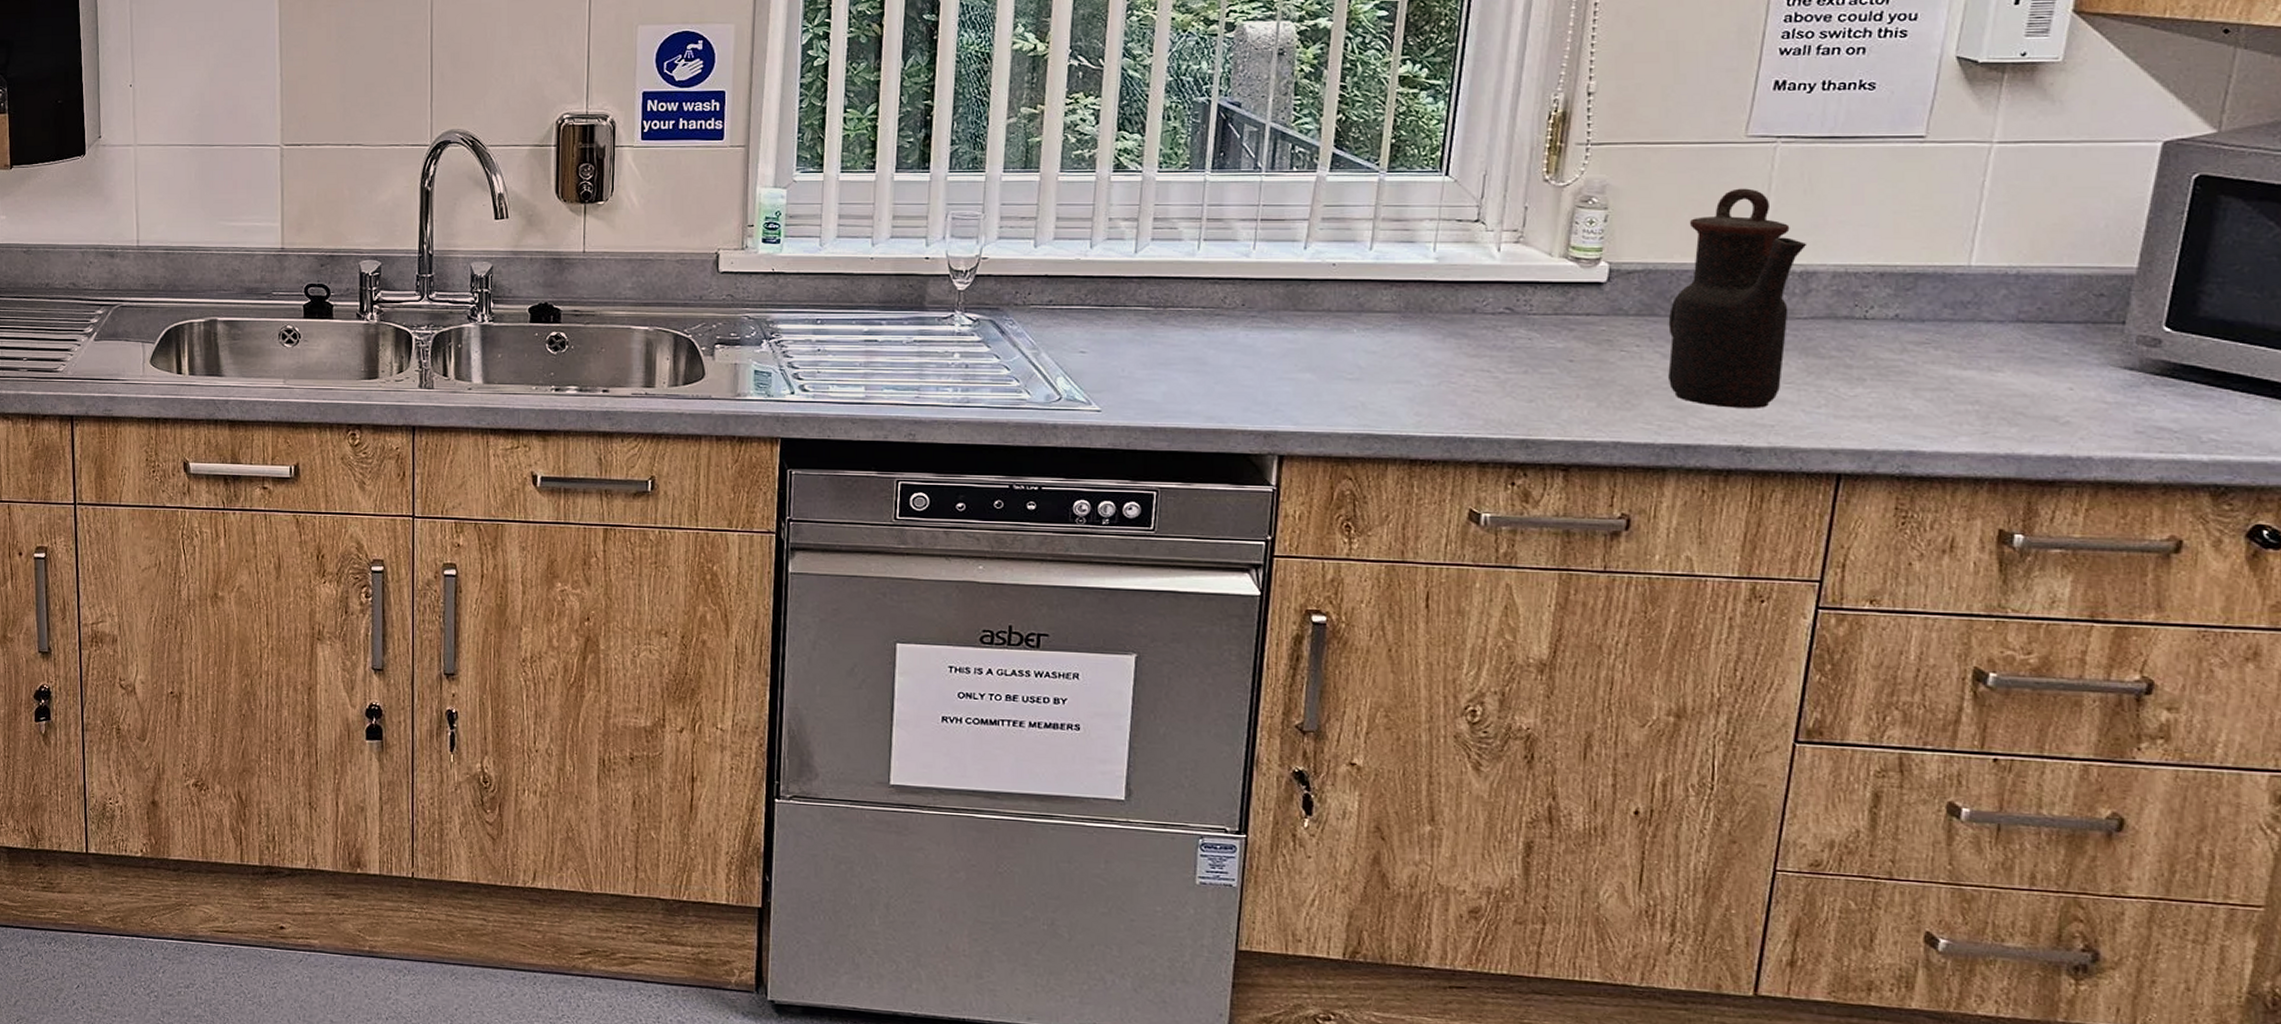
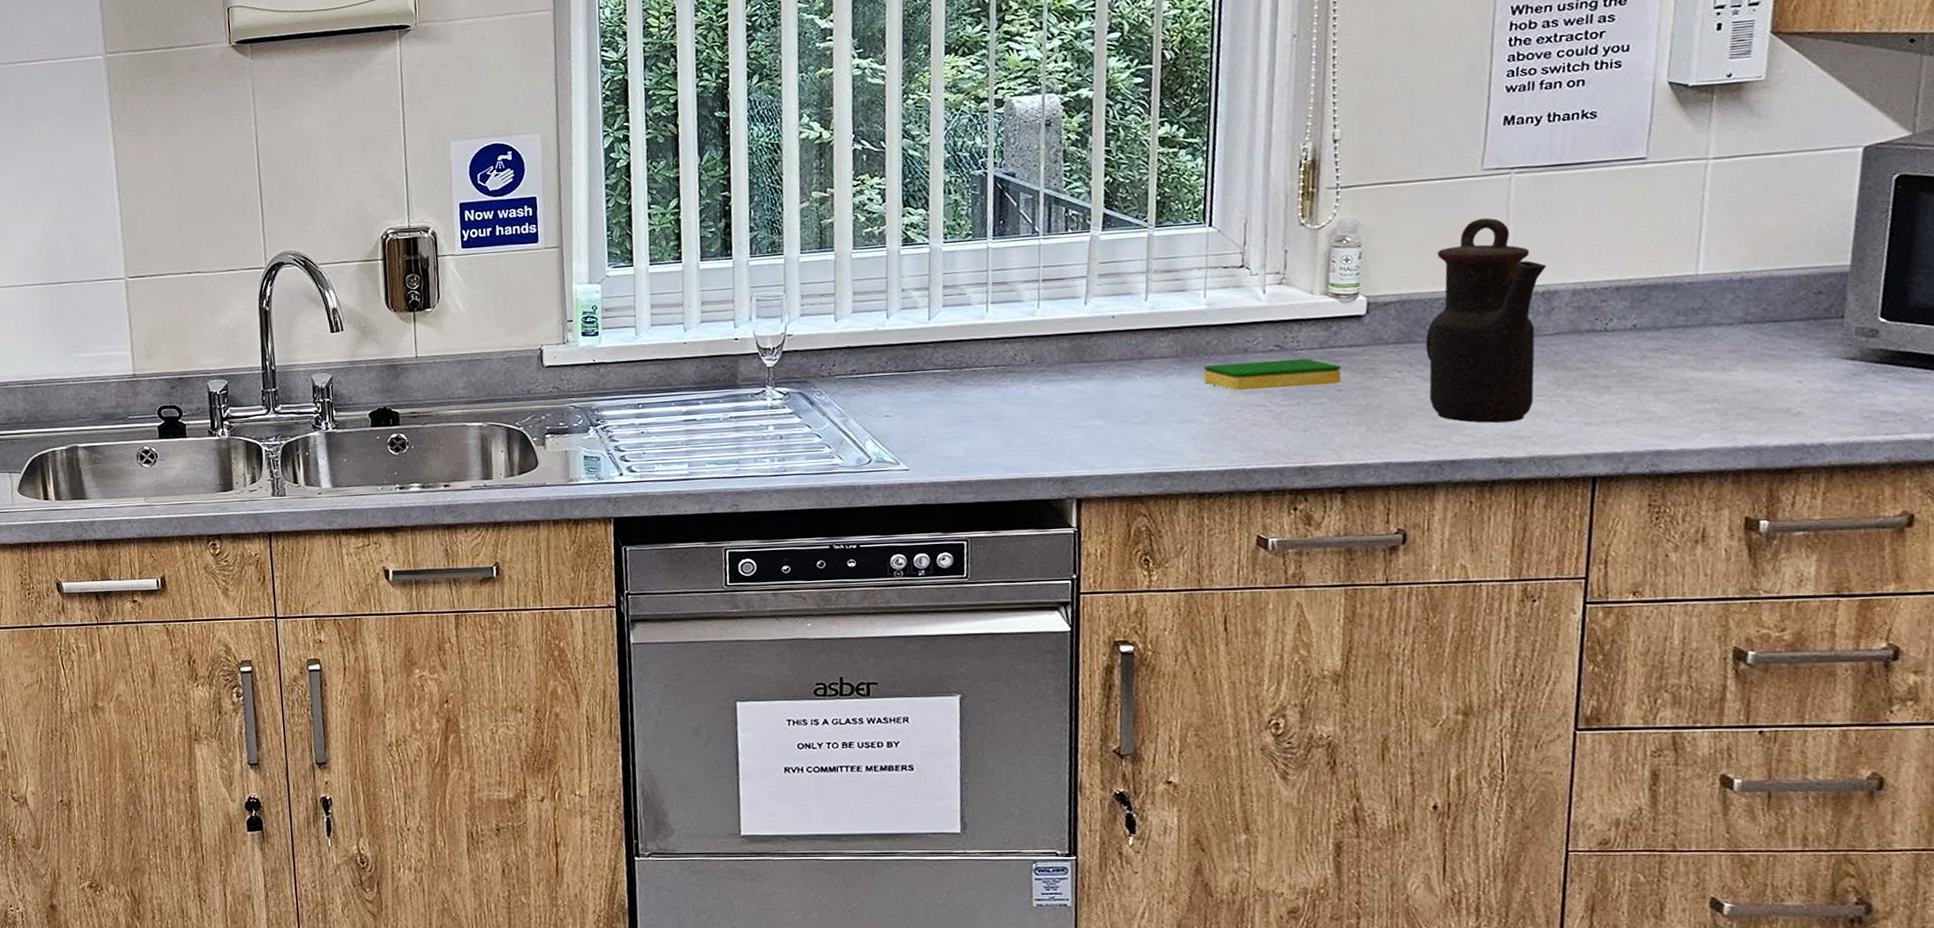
dish sponge: none [1425,323,1575,354] -> present [1203,358,1342,391]

